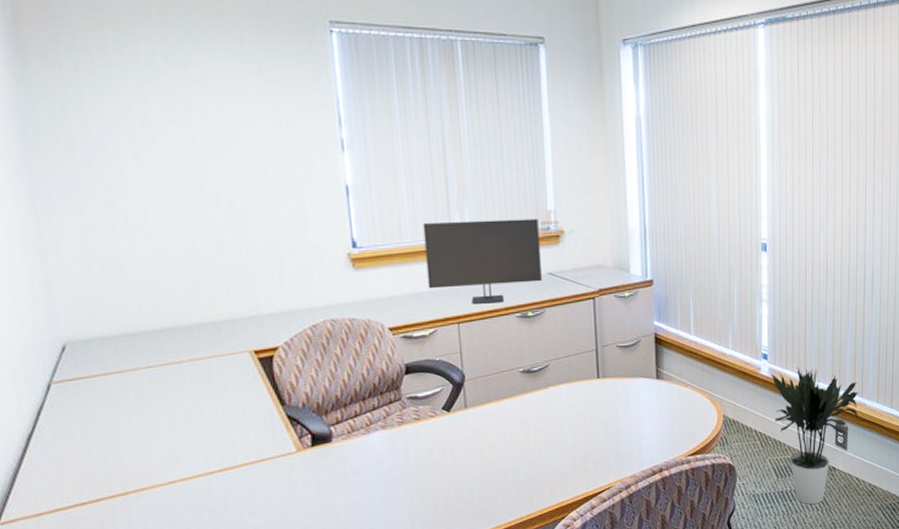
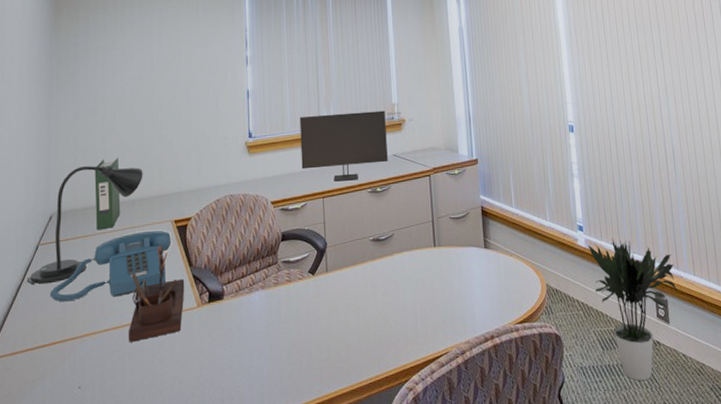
desk lamp: none [40,280,201,433] -> present [27,165,143,285]
telephone: none [79,362,253,452] -> present [50,230,171,302]
binder: none [123,269,173,364] -> present [94,157,121,230]
desk organizer: none [199,381,278,495] -> present [128,246,185,342]

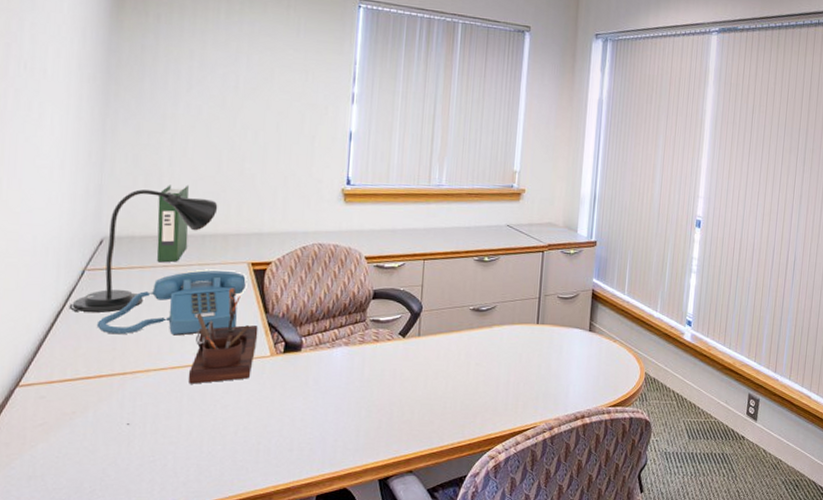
computer monitor: present [300,110,413,182] -> none [403,171,534,246]
potted plant: present [587,238,678,382] -> none [692,336,773,470]

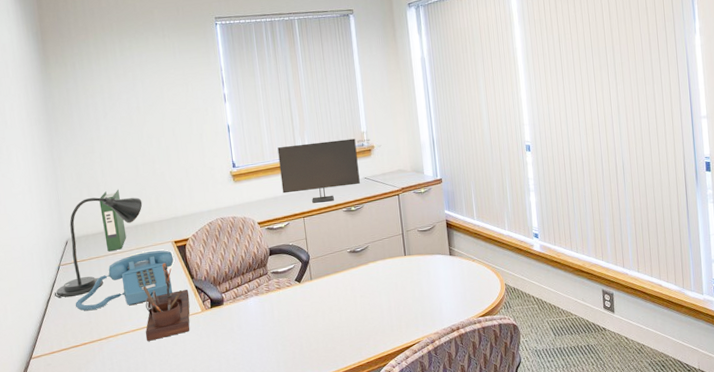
computer monitor: none [403,171,534,246] -> present [277,138,382,203]

